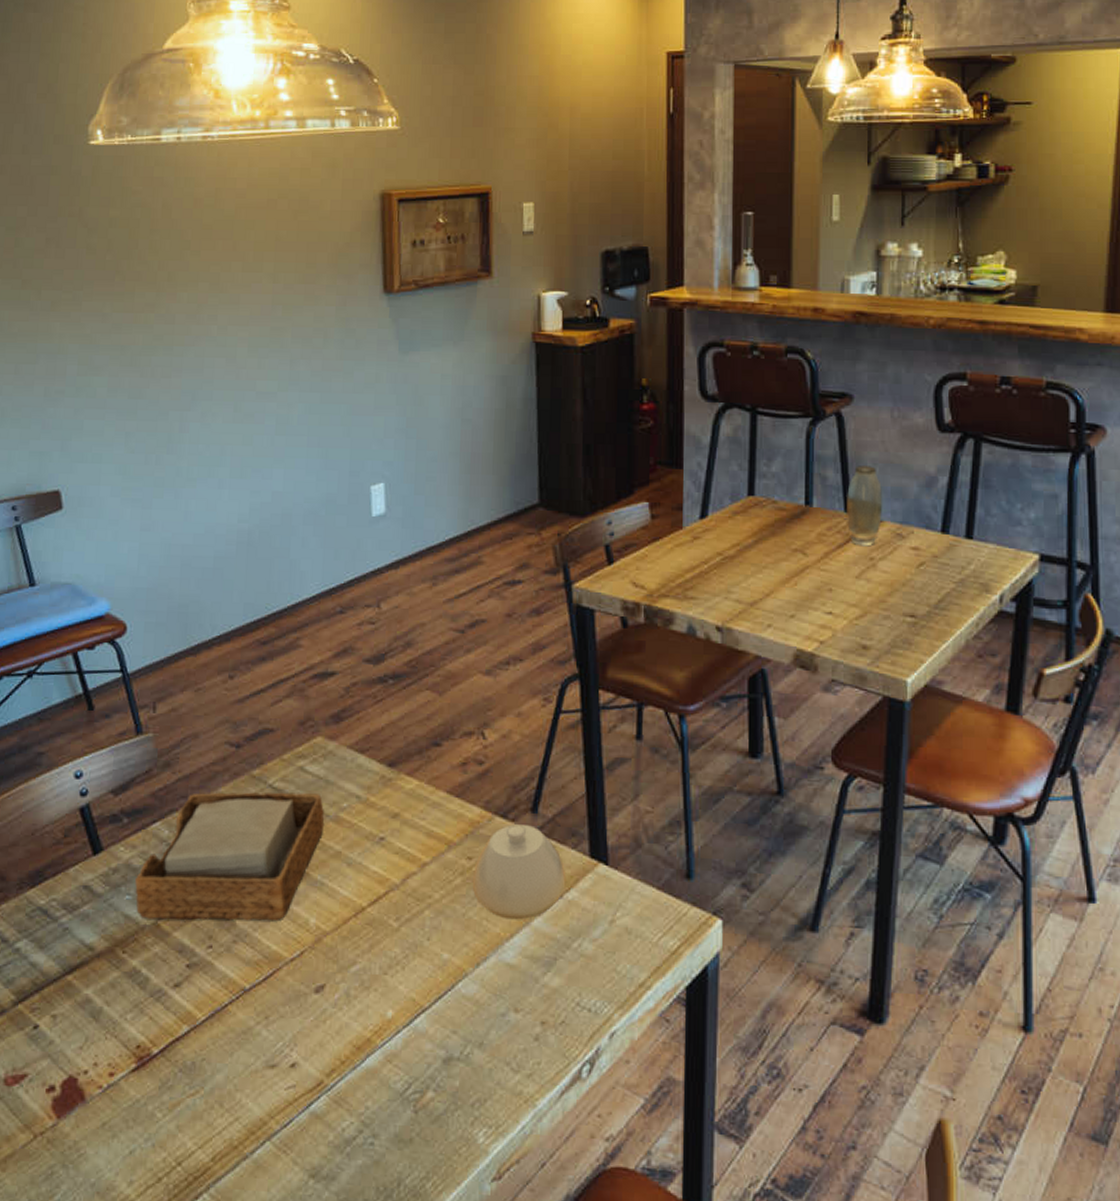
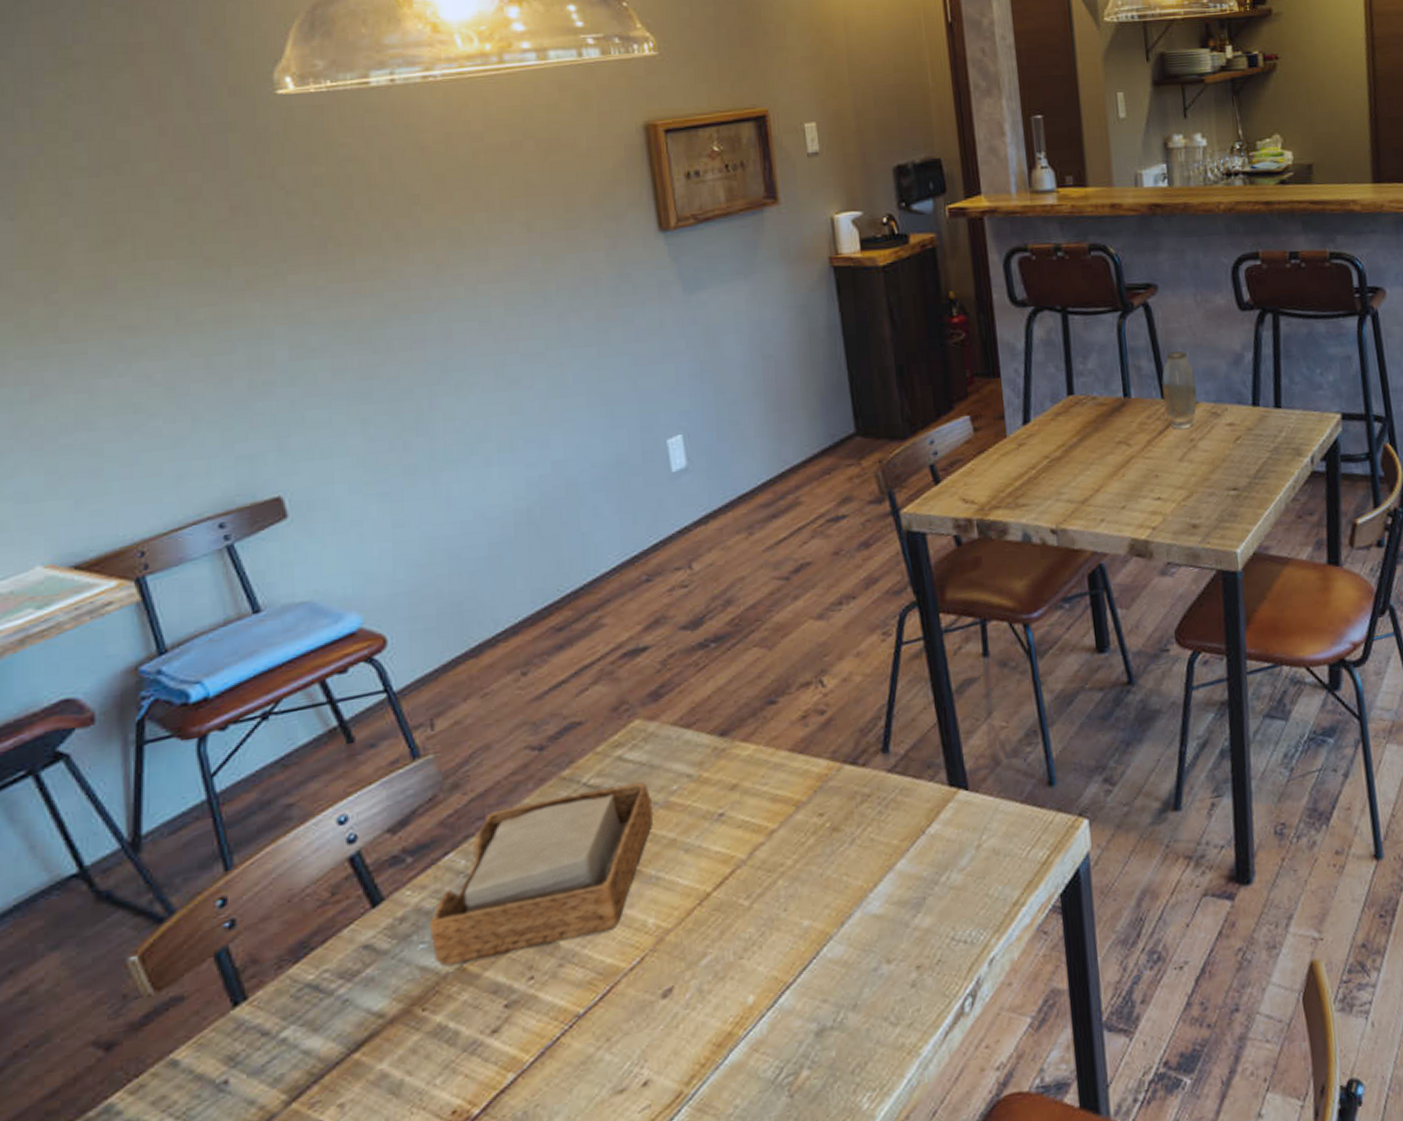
sugar bowl: present [472,824,566,920] -> none [826,766,927,869]

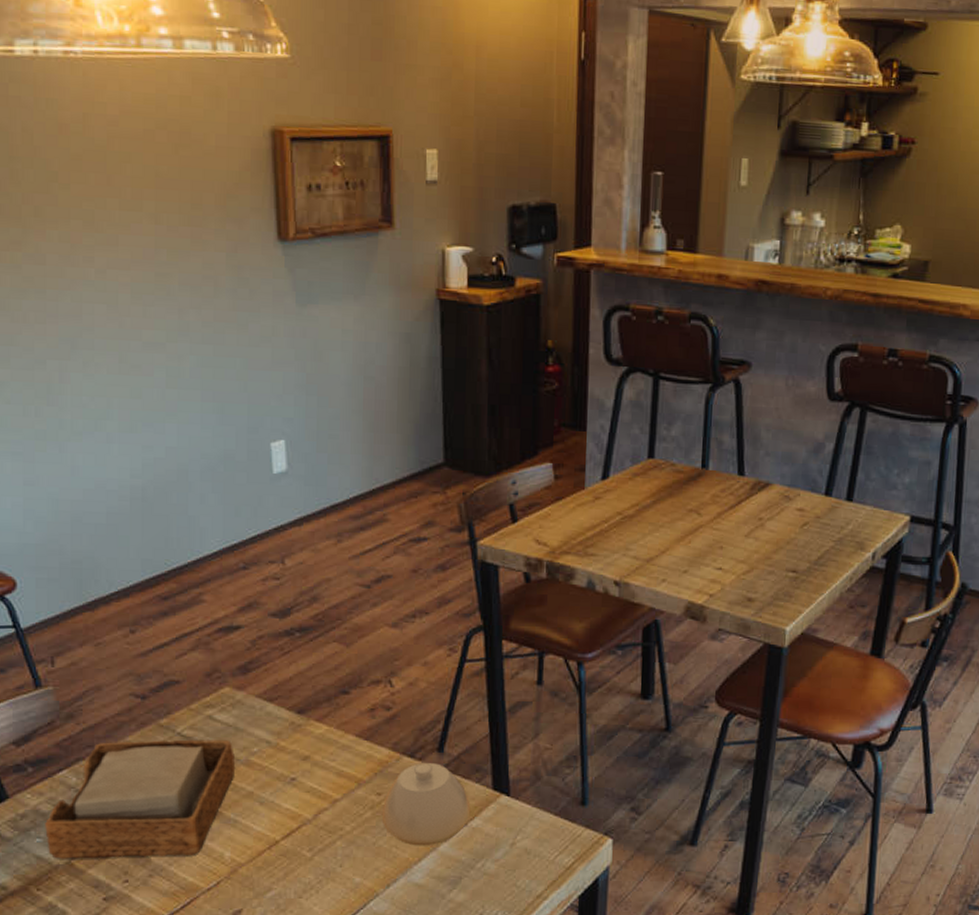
sugar bowl: none [826,766,927,869] -> present [381,763,471,846]
vase: present [1162,351,1197,430] -> none [739,431,774,508]

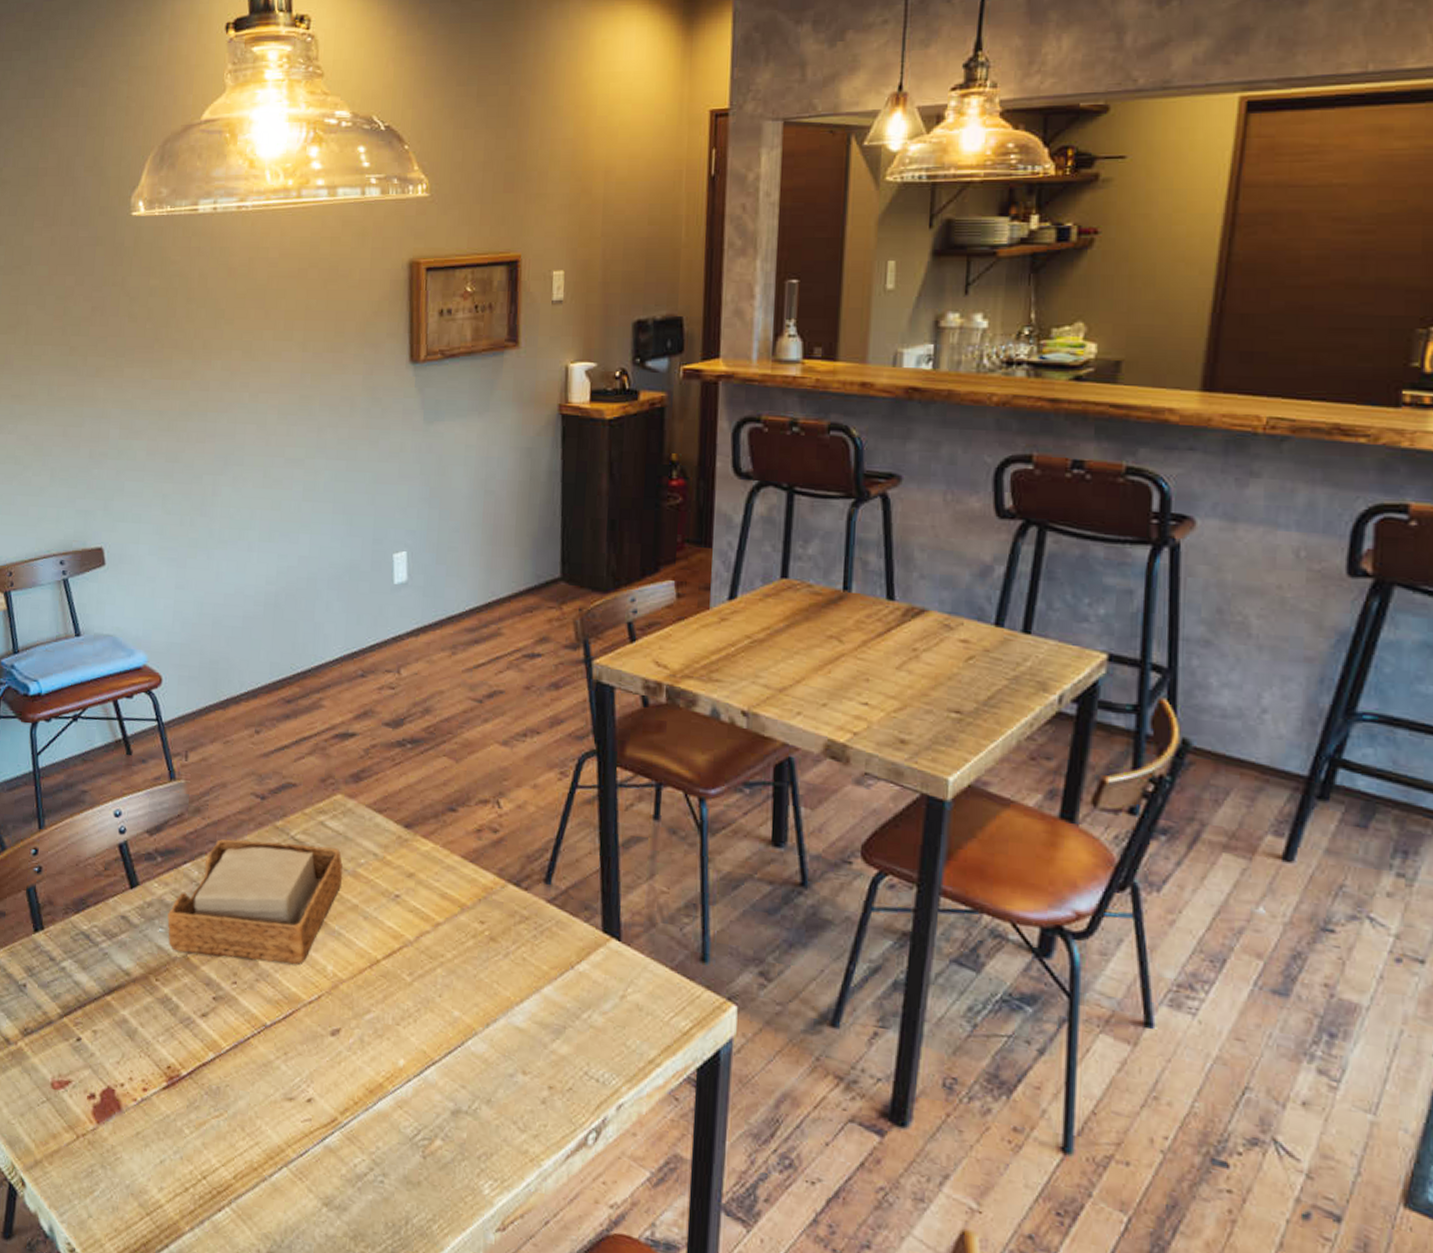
sugar bowl: present [381,763,471,846] -> none [484,893,578,986]

